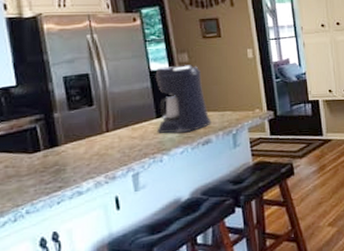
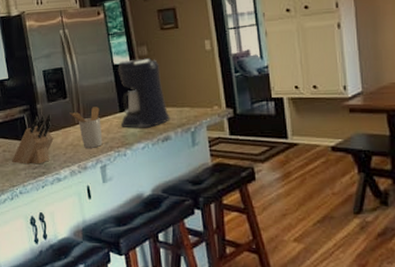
knife block: none [17,123,75,180] -> present [12,114,54,165]
utensil holder: none [96,113,136,157] -> present [69,107,103,148]

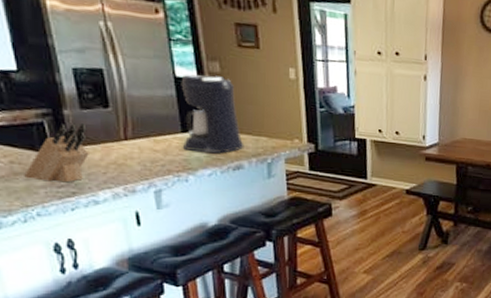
utensil holder: present [69,107,103,148] -> none [112,122,158,170]

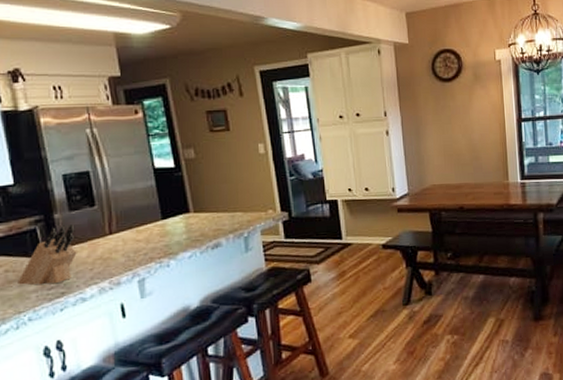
coffee maker: present [181,74,244,154] -> none [159,161,221,236]

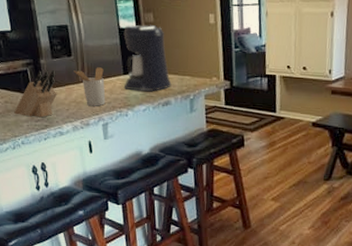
utensil holder: none [98,214,141,261] -> present [73,67,106,106]
coffee maker: none [159,161,221,236] -> present [123,24,172,92]

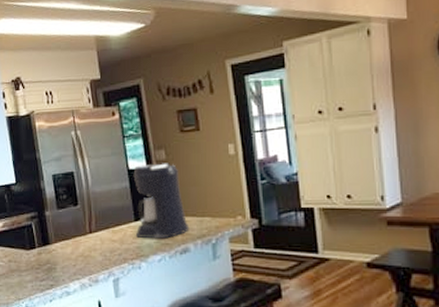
knife block: present [14,70,57,118] -> none [18,222,63,276]
utensil holder: present [73,67,106,106] -> none [80,215,116,260]

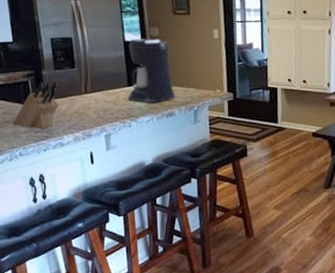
knife block: none [18,222,63,276] -> present [12,81,59,129]

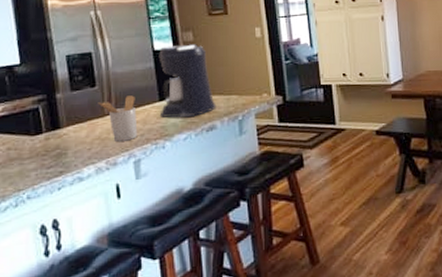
knife block: present [12,81,59,129] -> none [19,105,77,164]
utensil holder: none [76,79,109,117] -> present [98,95,138,142]

